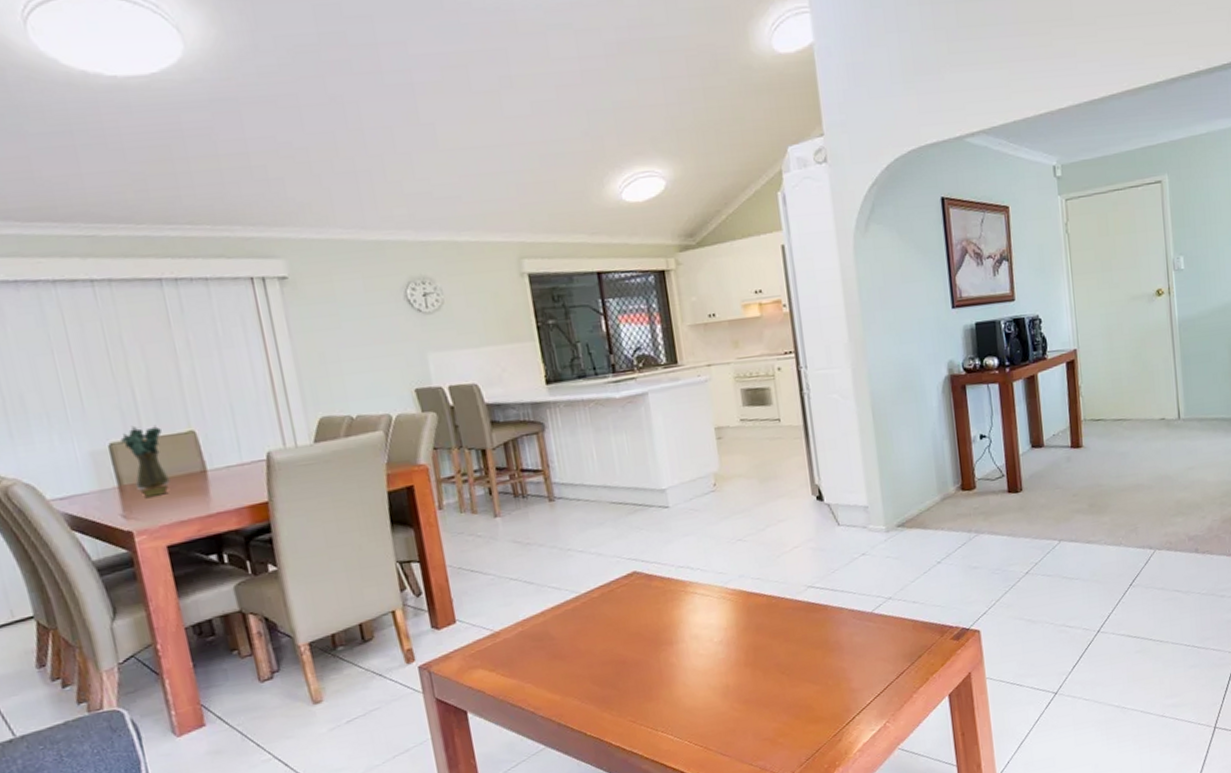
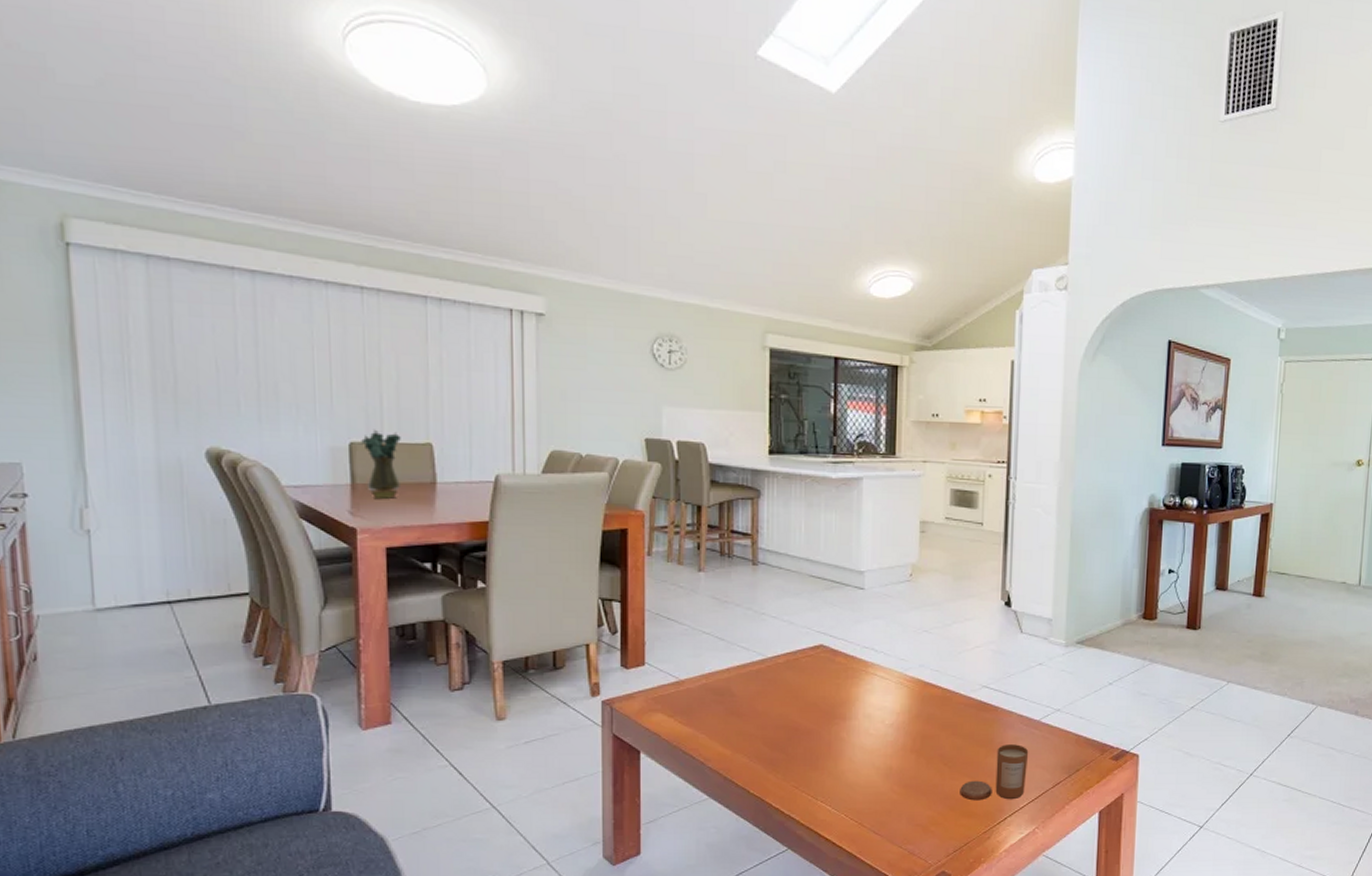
candle: none [802,640,869,705] -> present [960,744,1029,801]

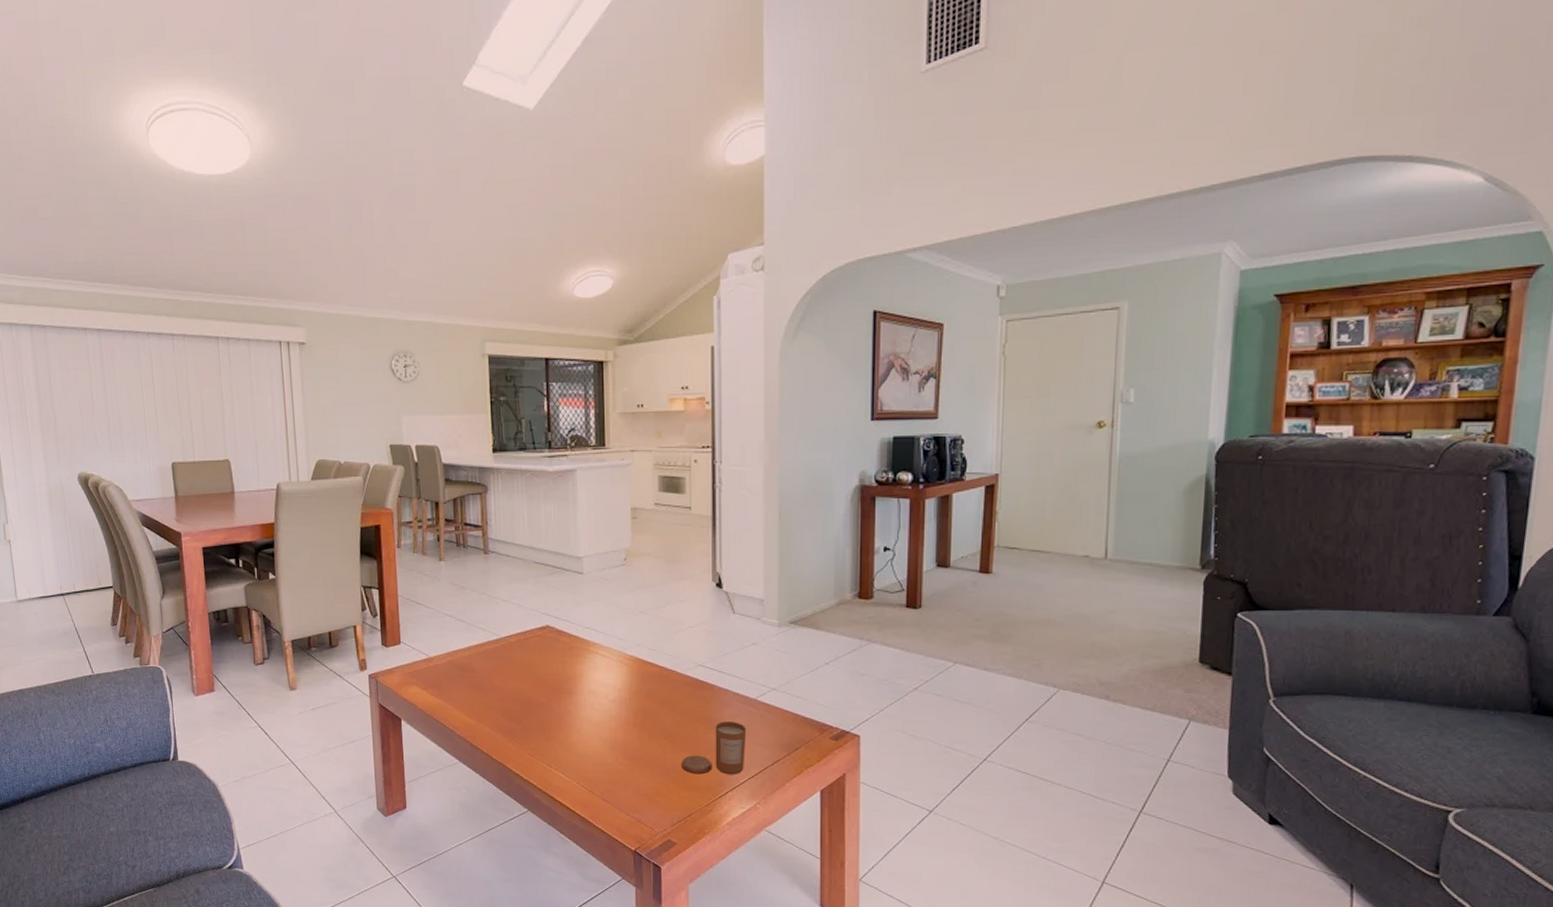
vase: present [361,429,401,499] -> none [180,450,209,507]

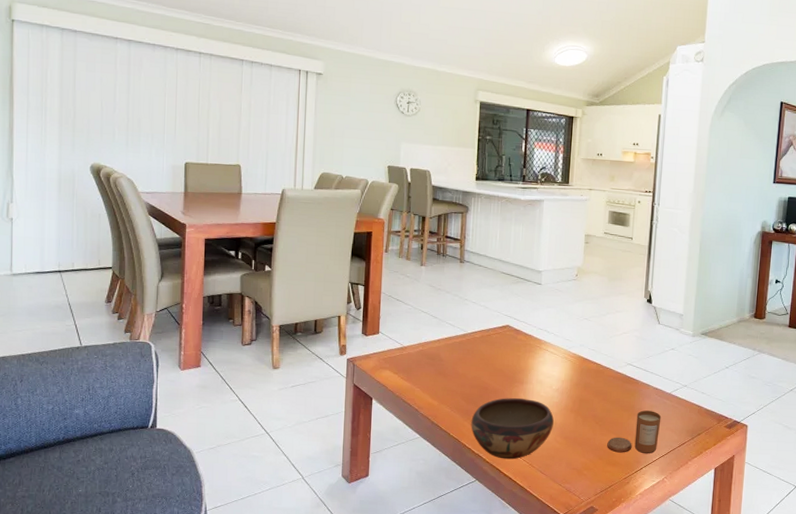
decorative bowl: none [515,713,613,786] -> present [471,398,554,460]

